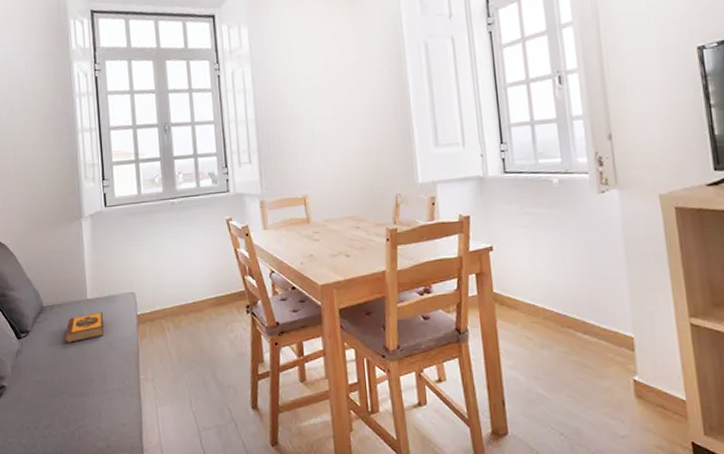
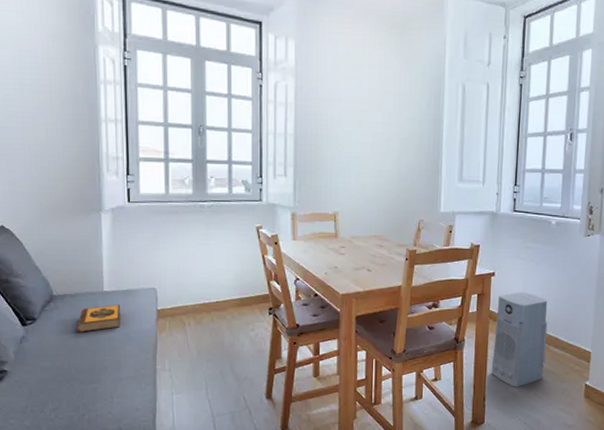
air purifier: none [502,267,575,387] -> present [491,292,548,387]

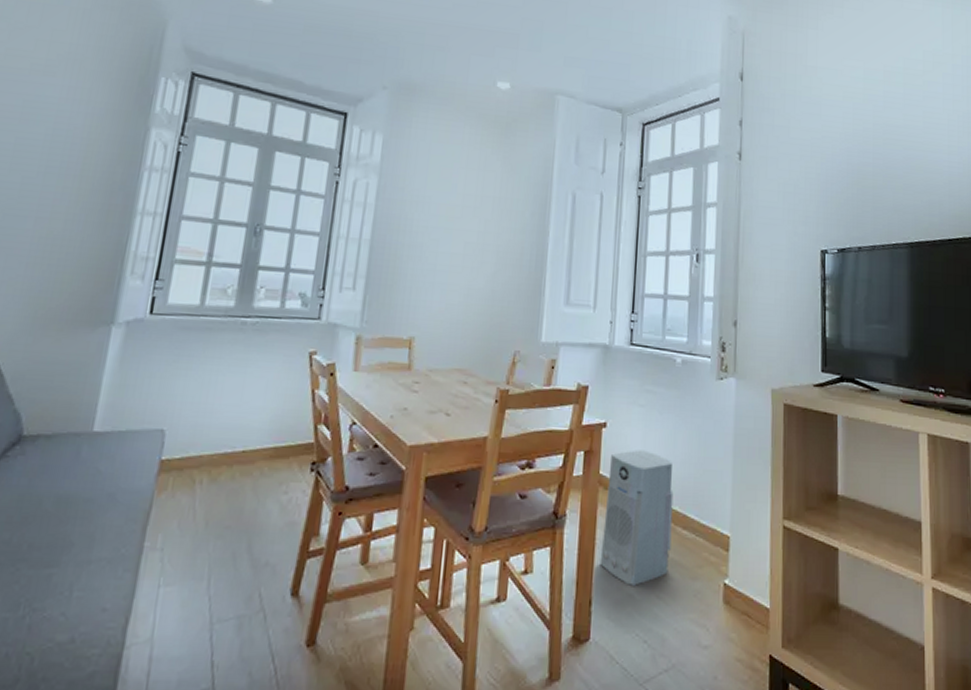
hardback book: present [77,304,120,332] -> none [44,451,111,490]

